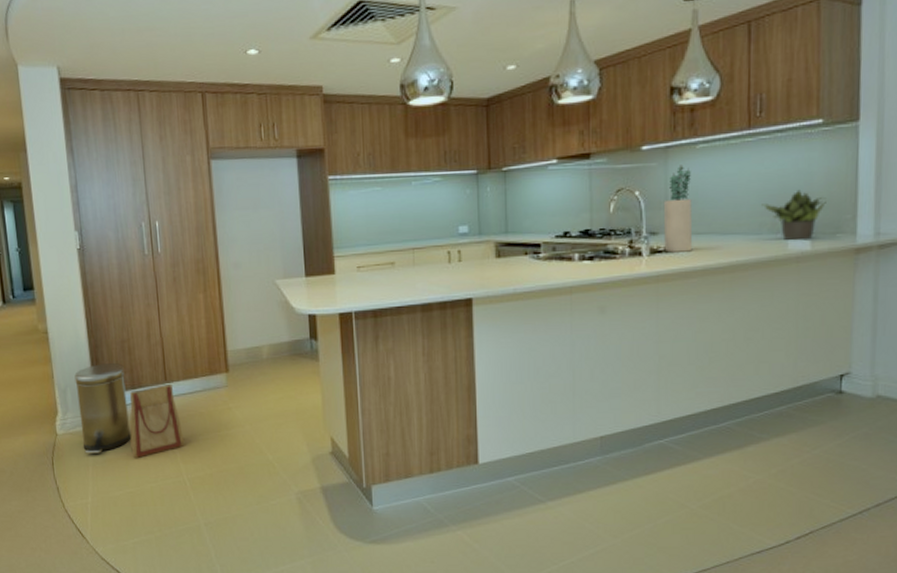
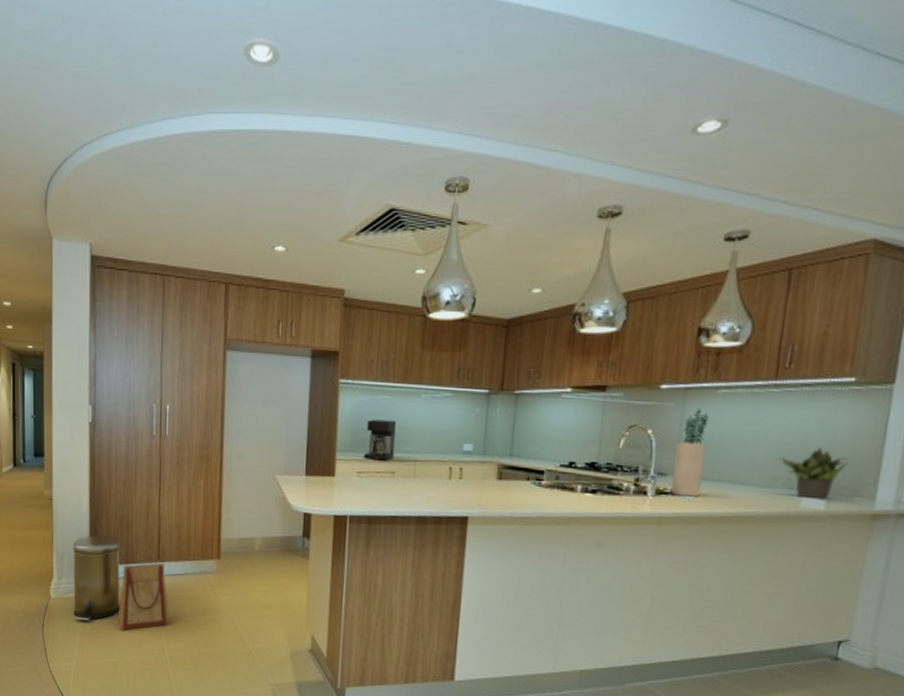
coffee maker: none [361,211,392,253] -> present [363,419,397,461]

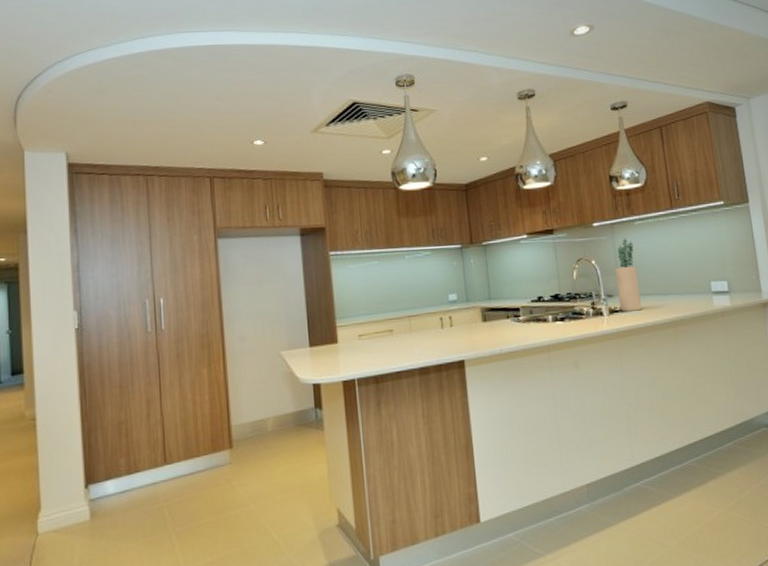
pedal bin: present [73,535,120,621] -> none [63,447,123,553]
shopping bag: present [117,562,170,631] -> none [122,465,184,552]
coffee maker: present [363,419,397,461] -> none [361,283,390,322]
potted plant: present [778,447,849,500] -> none [689,257,736,299]

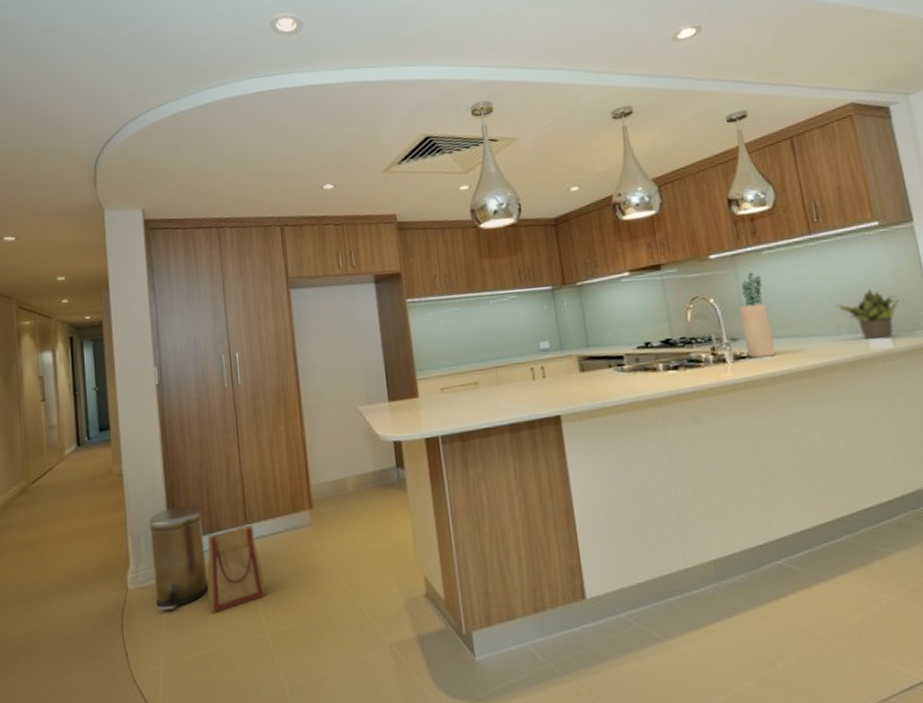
pedal bin: none [63,447,123,553] -> present [149,505,207,611]
shopping bag: none [122,465,184,552] -> present [207,524,267,613]
potted plant: none [689,257,736,299] -> present [836,289,899,340]

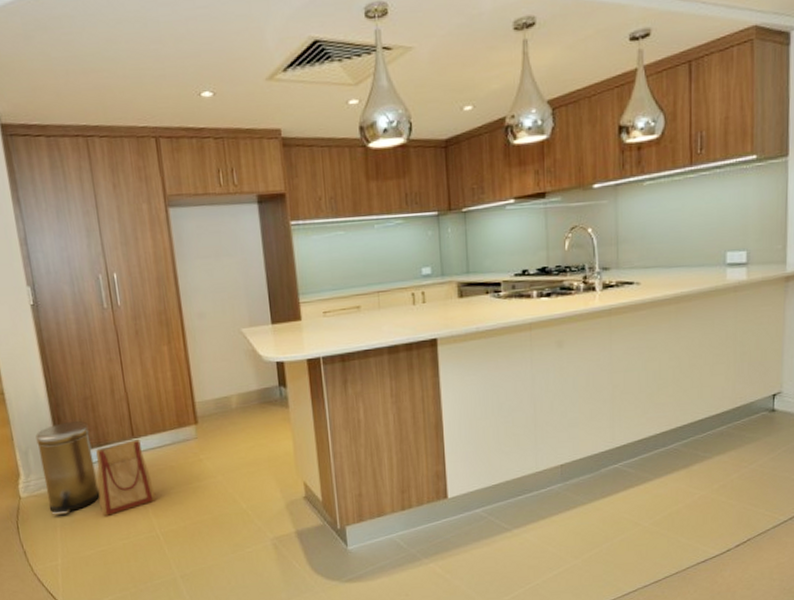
vase: present [738,271,776,358] -> none [614,201,642,287]
potted plant: present [836,289,899,340] -> none [703,223,760,272]

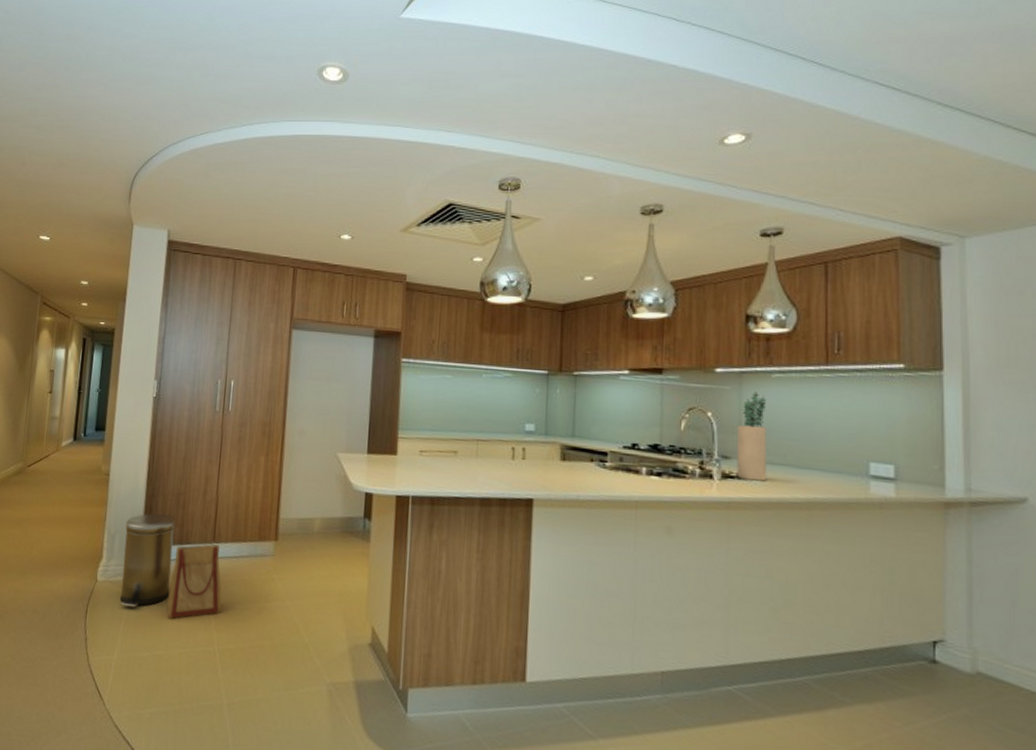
vase: none [614,201,642,287] -> present [736,391,767,482]

